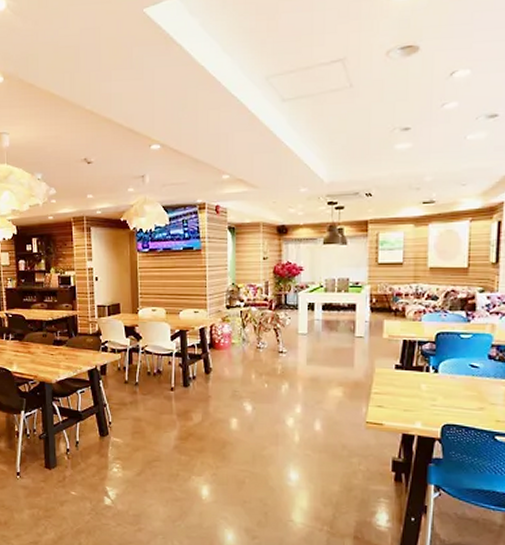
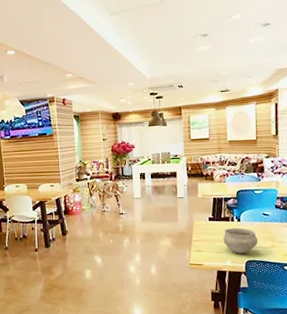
bowl: none [413,380,461,414] -> present [223,228,258,254]

